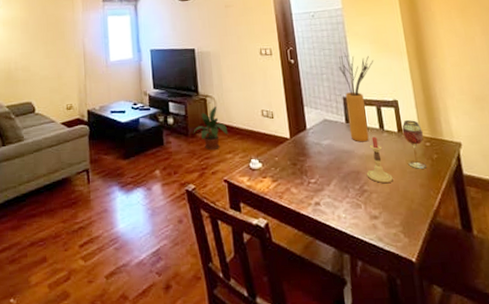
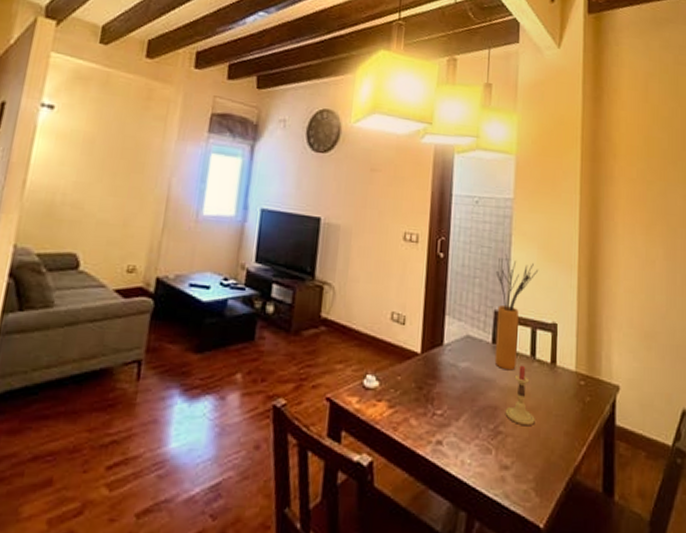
potted plant: present [193,107,228,151] -> none [297,299,344,357]
wineglass: present [402,120,426,169] -> none [556,350,580,413]

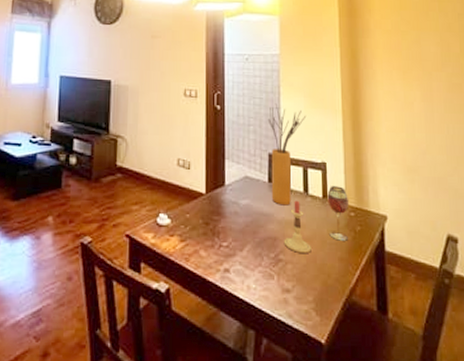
wineglass: none [556,350,580,413] -> present [327,186,350,241]

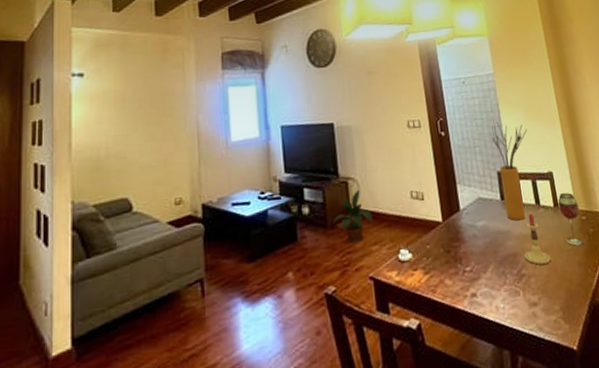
potted plant: none [97,150,138,200] -> present [332,190,374,243]

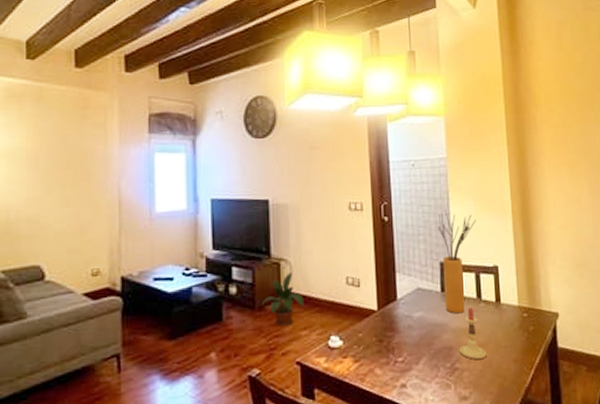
wineglass: present [557,192,583,246] -> none [500,288,522,343]

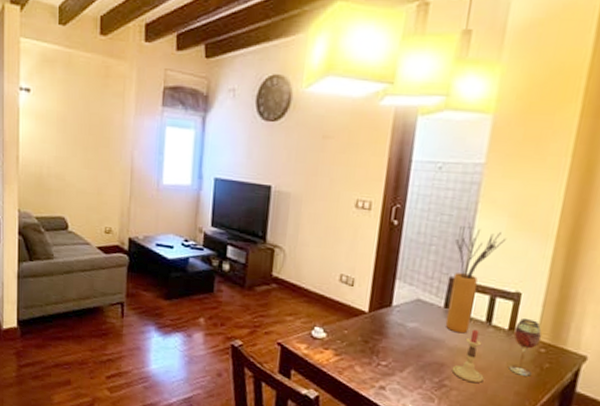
potted plant: present [261,273,305,327] -> none [251,260,294,309]
wineglass: none [500,288,522,343] -> present [508,318,543,376]

